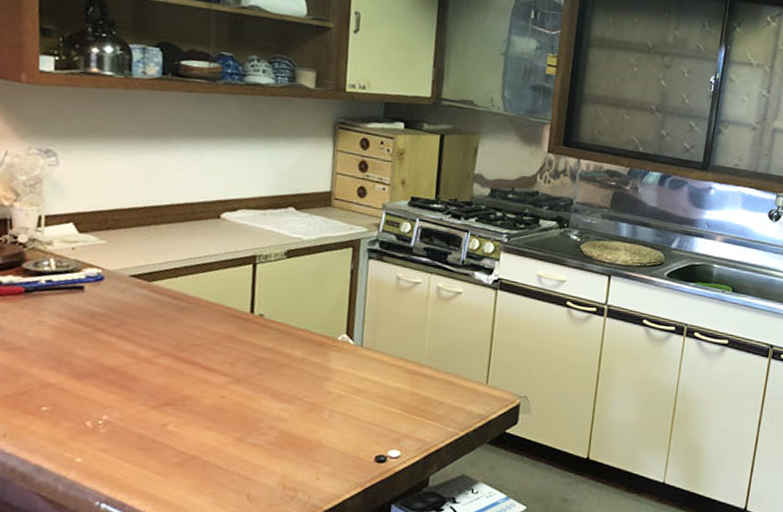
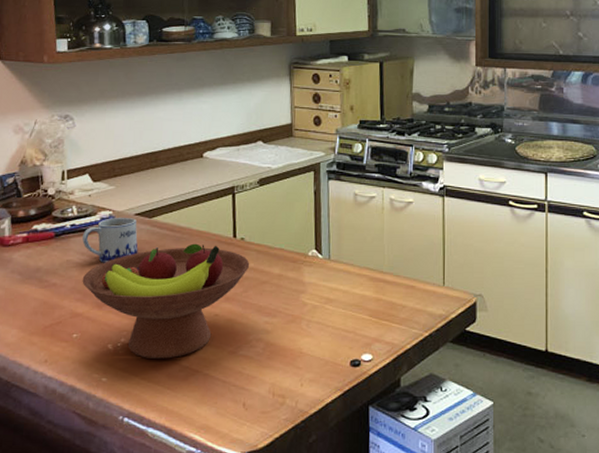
fruit bowl: none [57,315,268,442] -> present [82,243,250,359]
mug: none [60,277,132,329] -> present [82,217,138,263]

